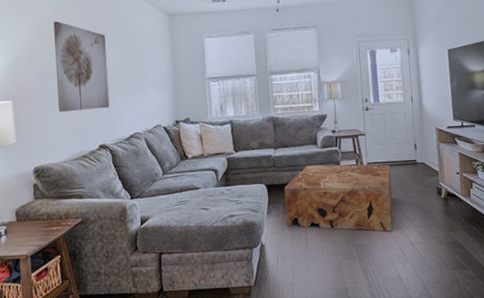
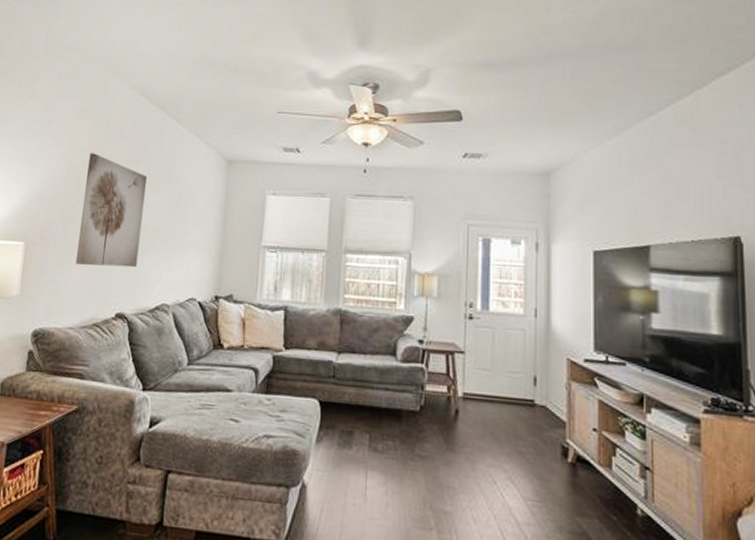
coffee table: present [284,164,393,232] -> none [340,383,495,499]

